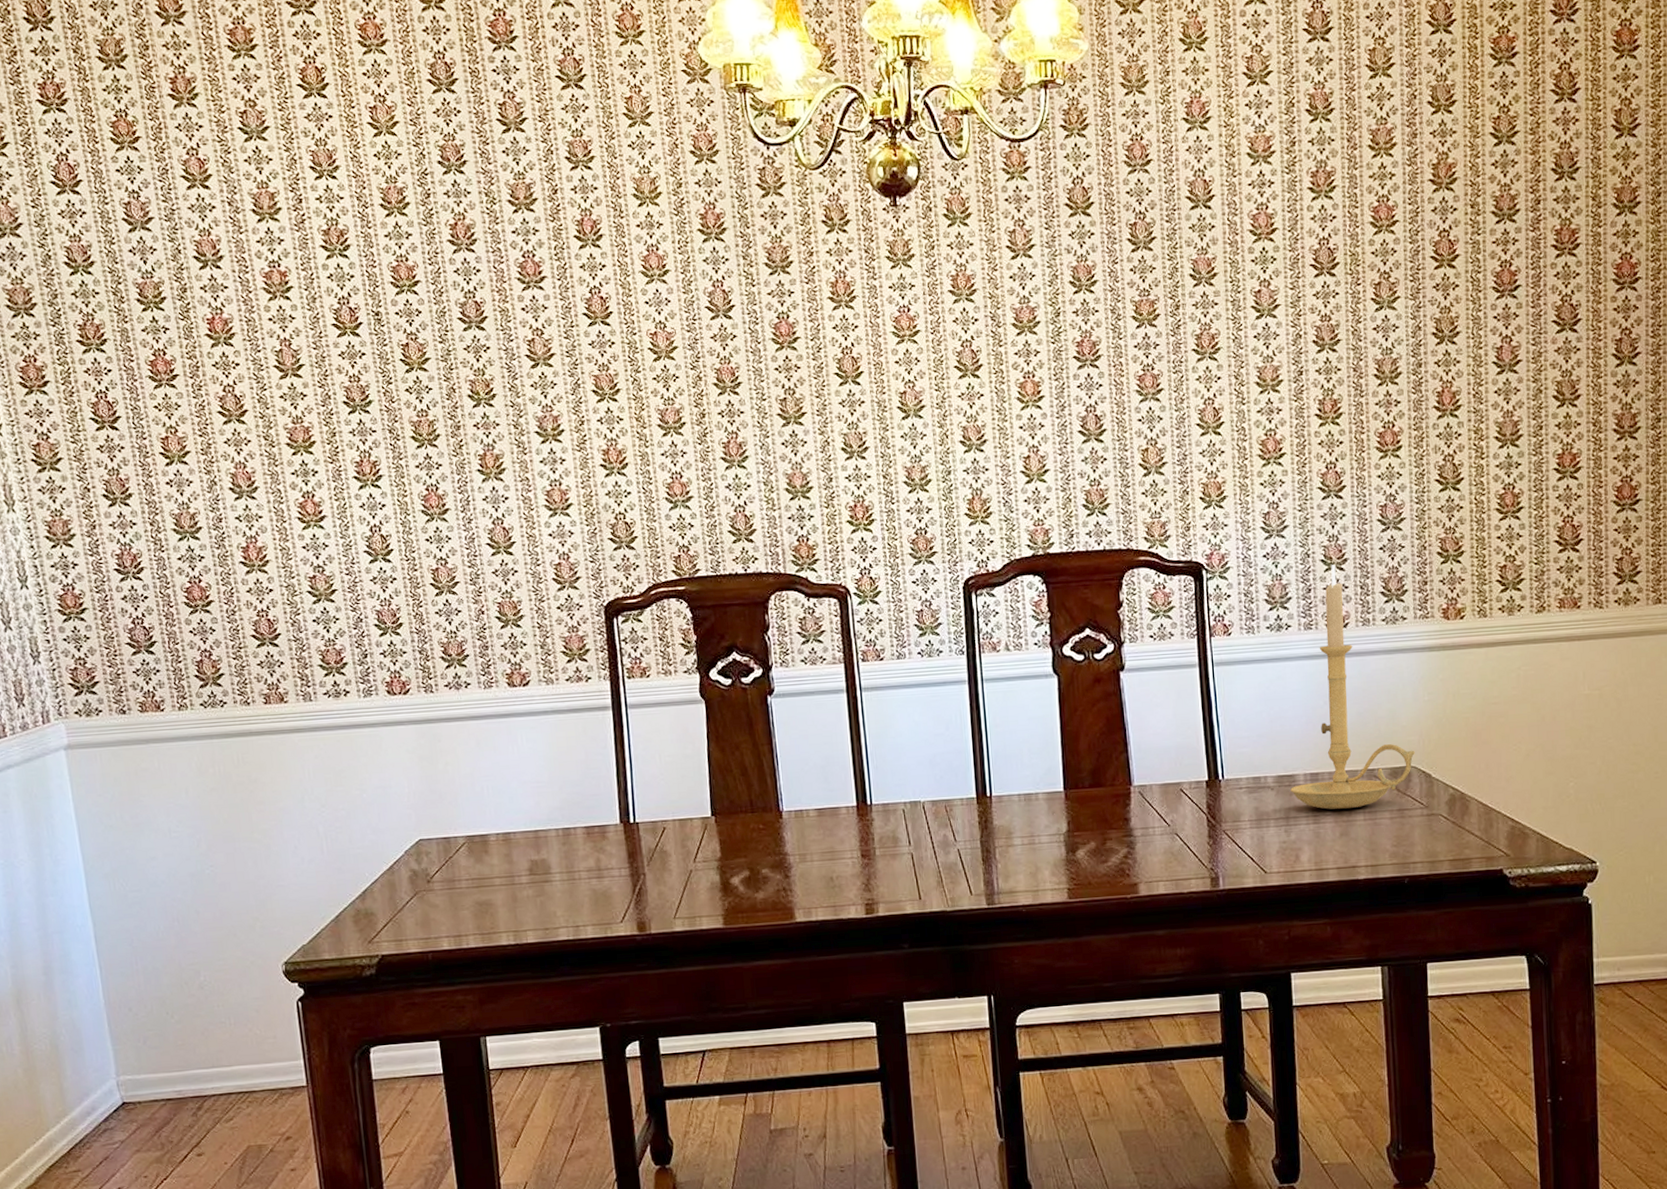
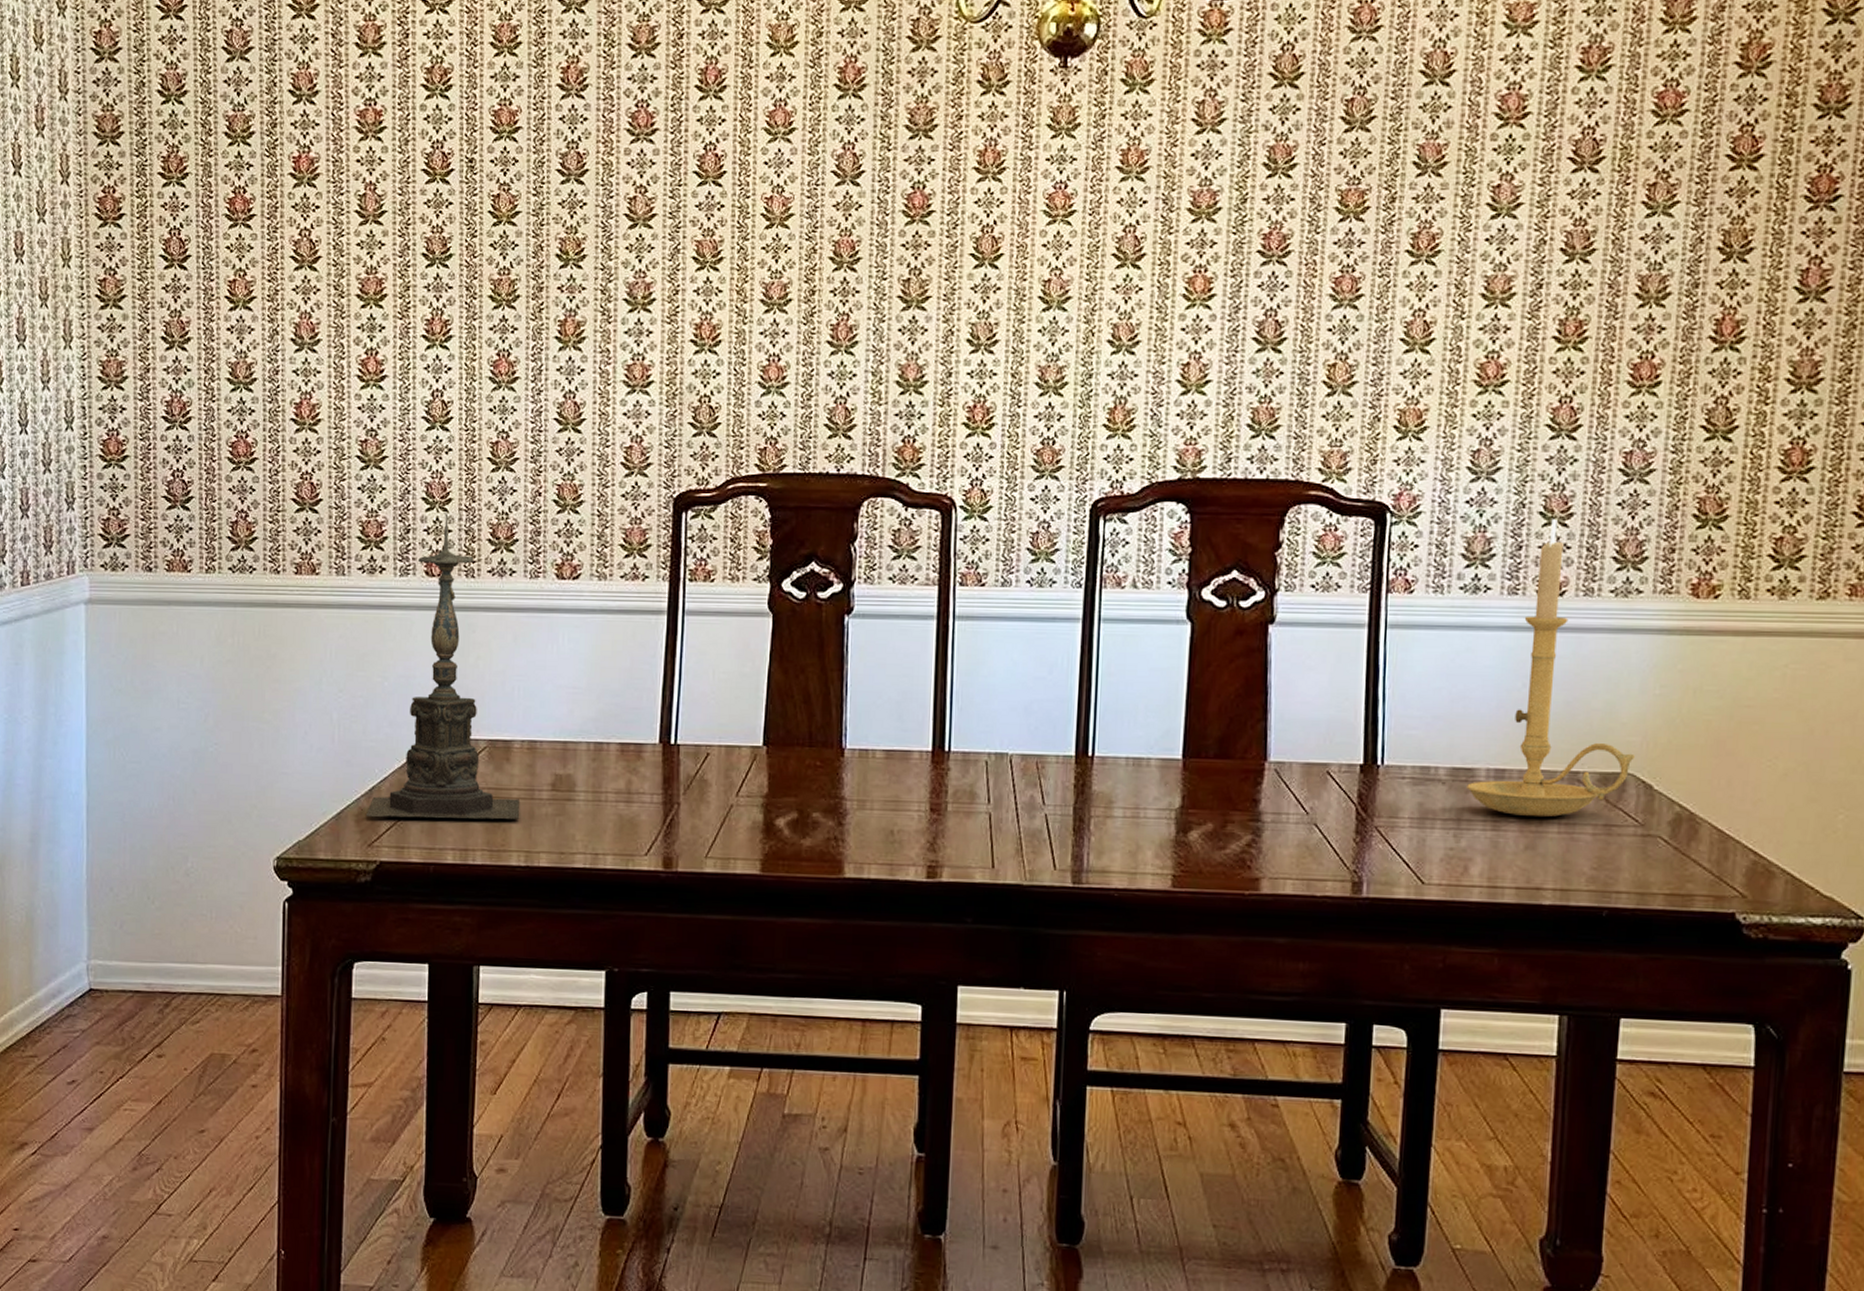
candle holder: none [362,636,504,917] -> present [365,513,520,820]

